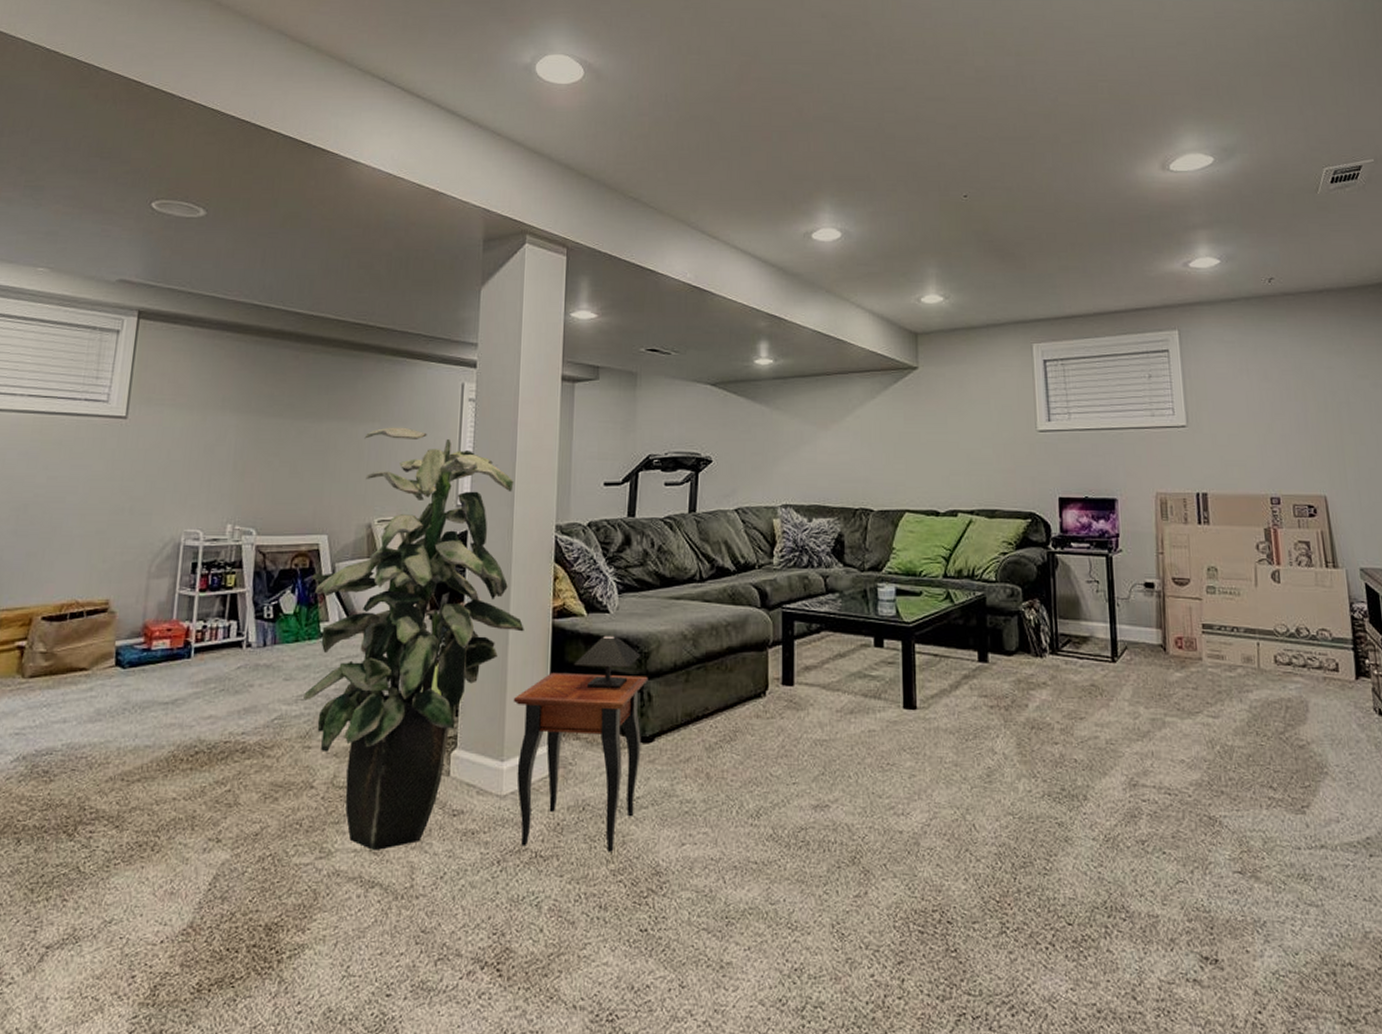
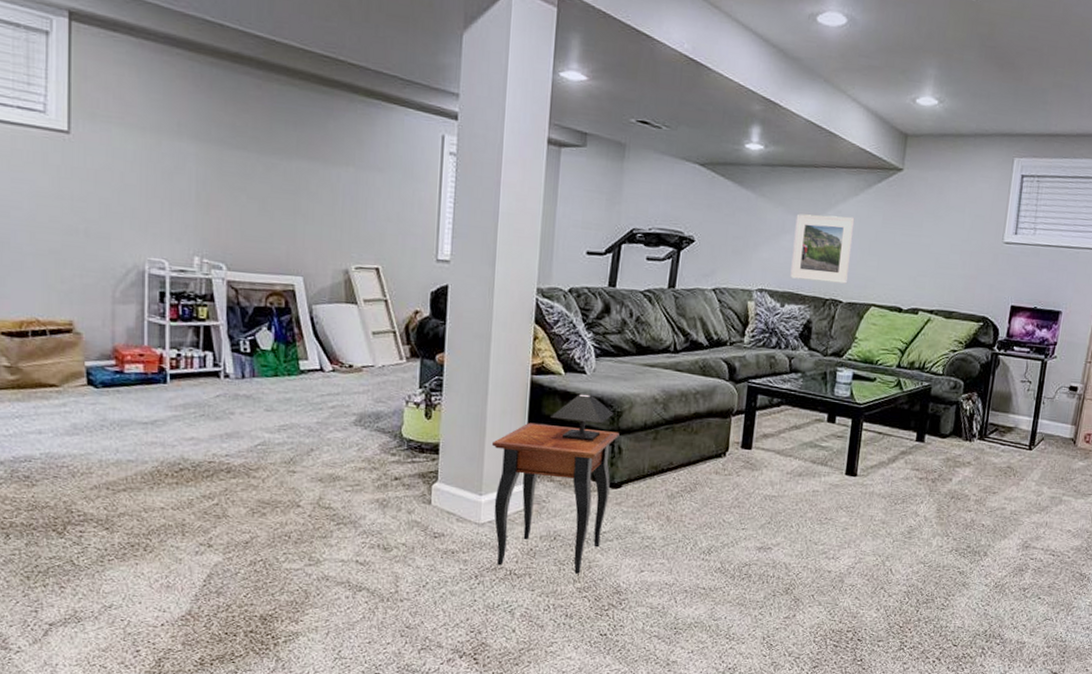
indoor plant: present [303,427,524,850] -> none [286,173,504,562]
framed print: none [814,420,877,491] -> present [790,213,855,284]

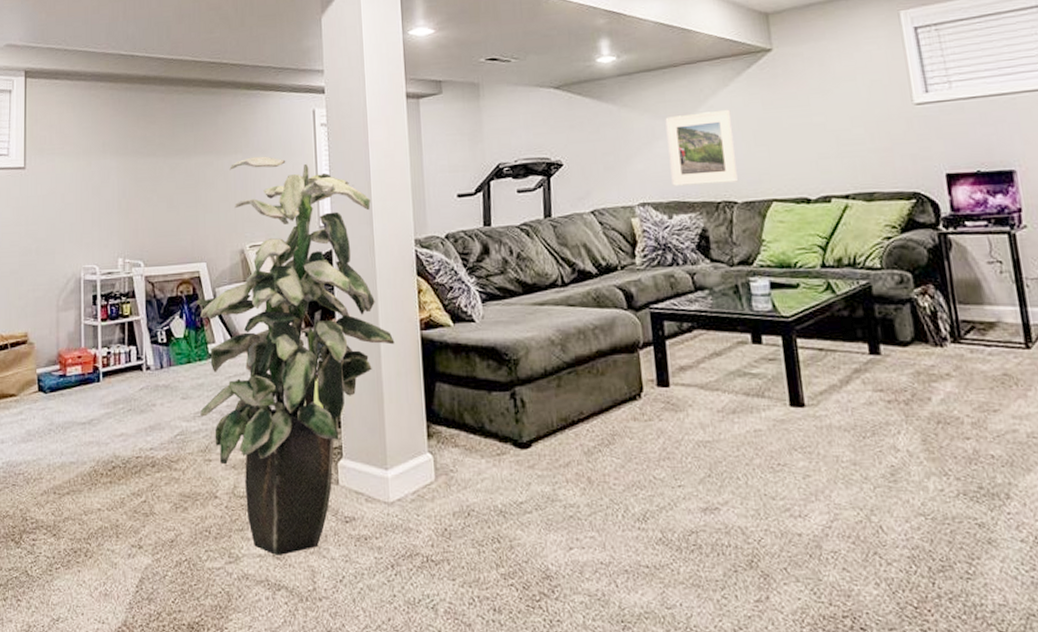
indoor plant: none [286,173,504,562] -> present [195,156,395,555]
side table: present [491,394,619,574] -> none [390,344,520,556]

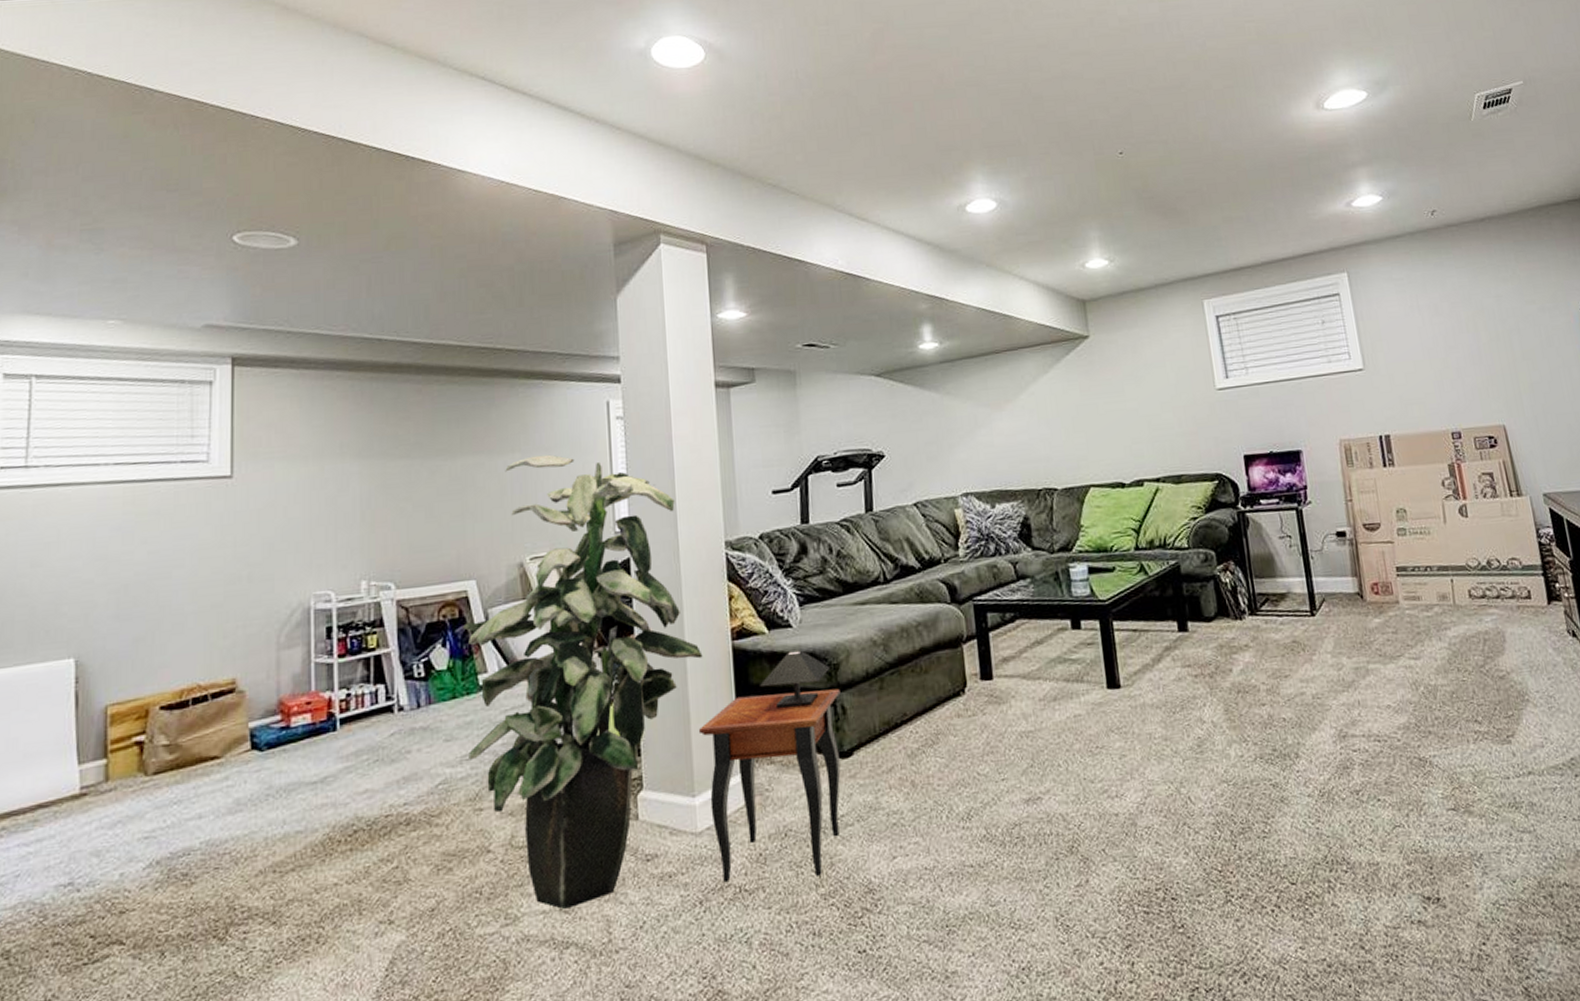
side table: none [390,344,520,556] -> present [698,650,841,883]
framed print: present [665,109,739,186] -> none [987,396,1059,475]

